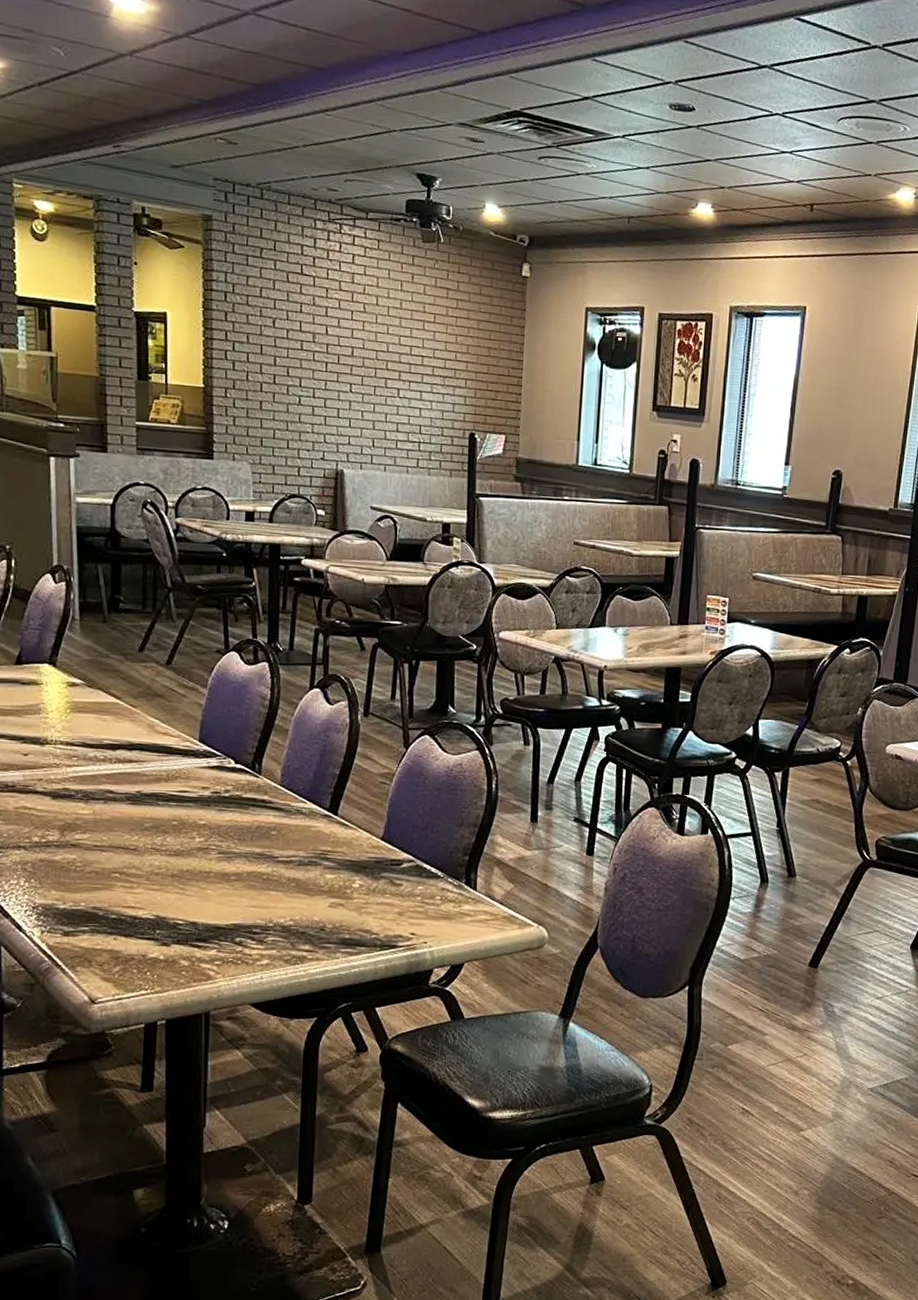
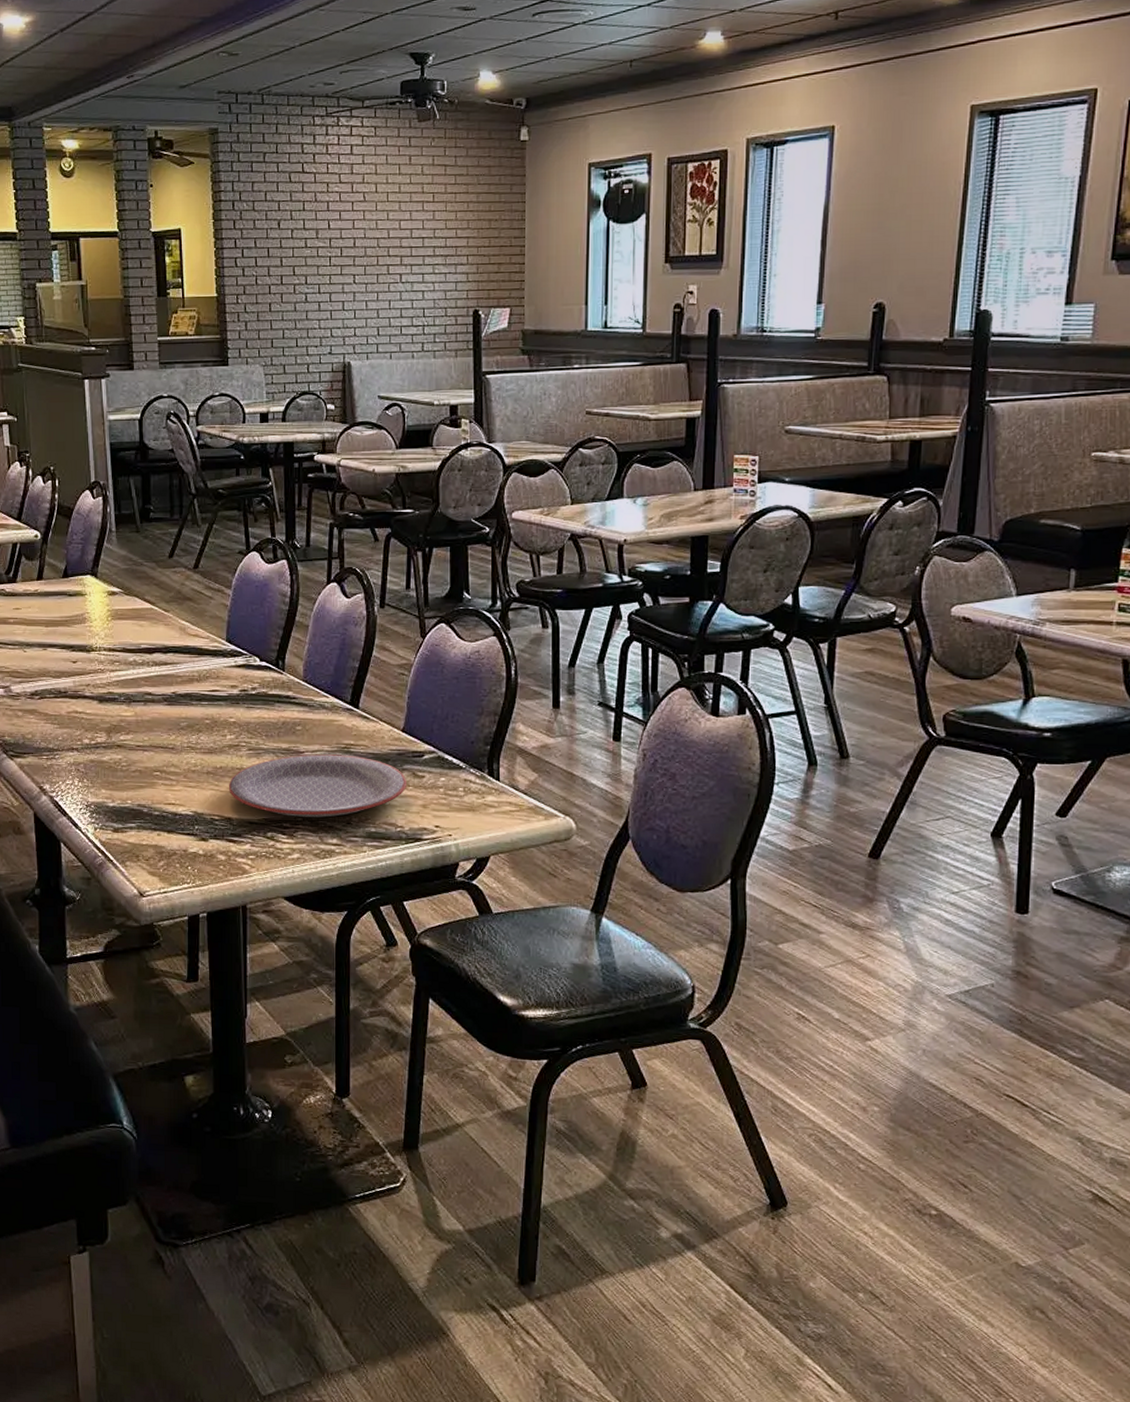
plate: none [194,859,385,924] -> present [228,754,407,818]

